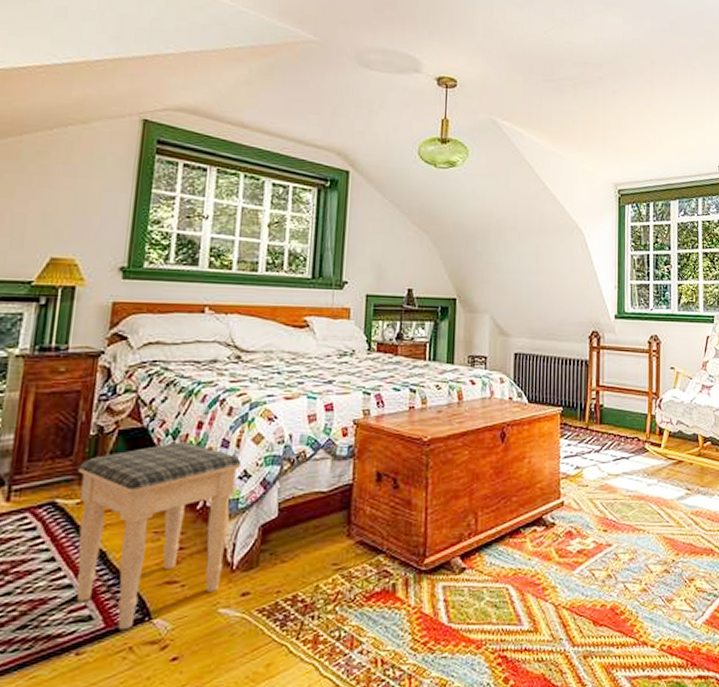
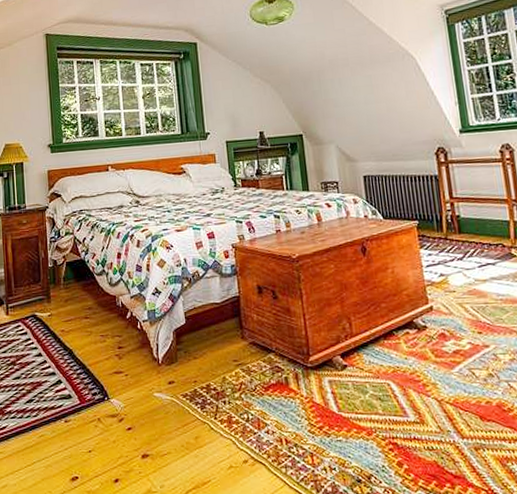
footstool: present [76,442,242,631] -> none [46,268,153,406]

